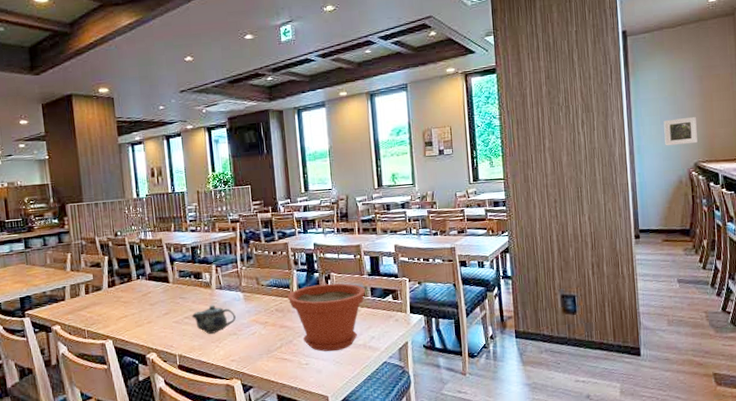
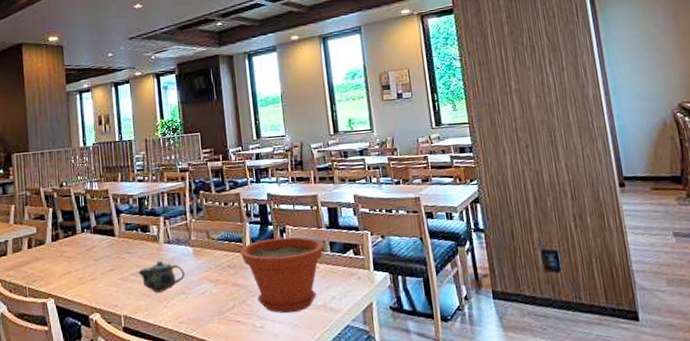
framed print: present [664,116,698,146] -> none [639,54,679,86]

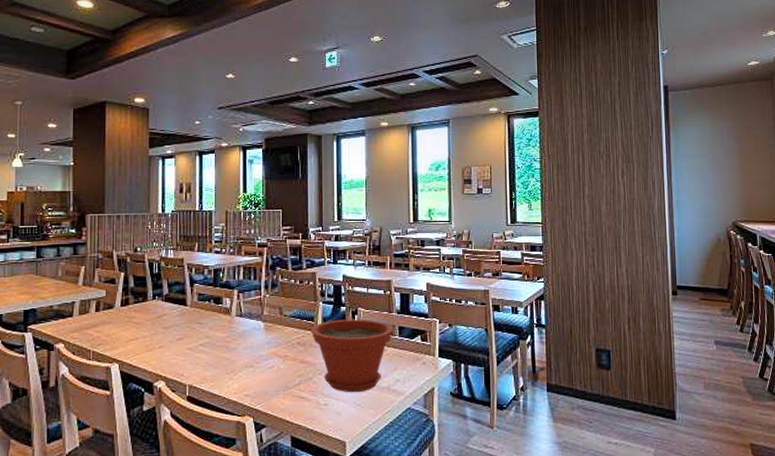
teapot: present [138,260,185,293] -> none [207,333,254,364]

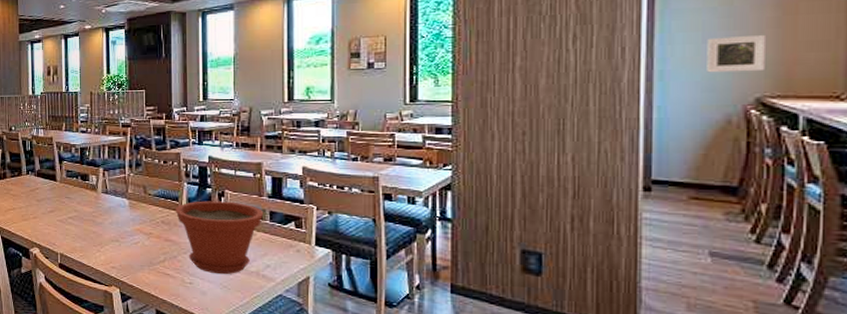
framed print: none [703,175,736,203] -> present [707,34,765,73]

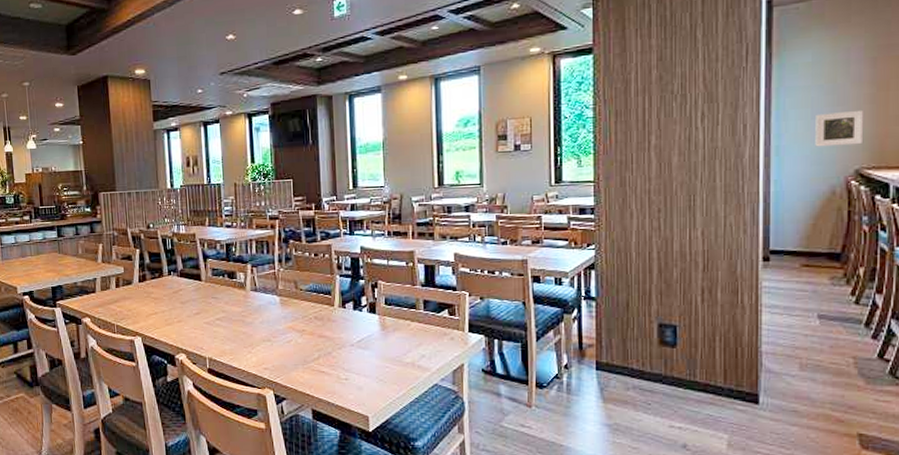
plant pot: present [175,201,264,275] -> none [328,292,418,368]

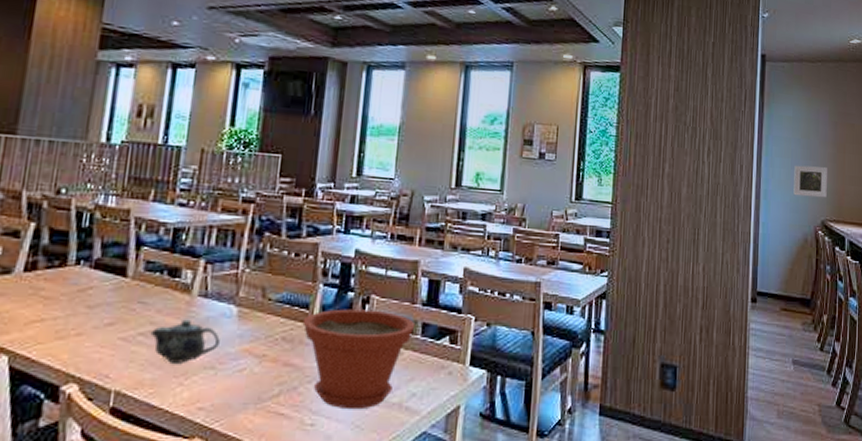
teapot: none [223,307,271,338] -> present [150,319,220,363]
plant pot: none [328,292,418,368] -> present [302,309,416,410]

